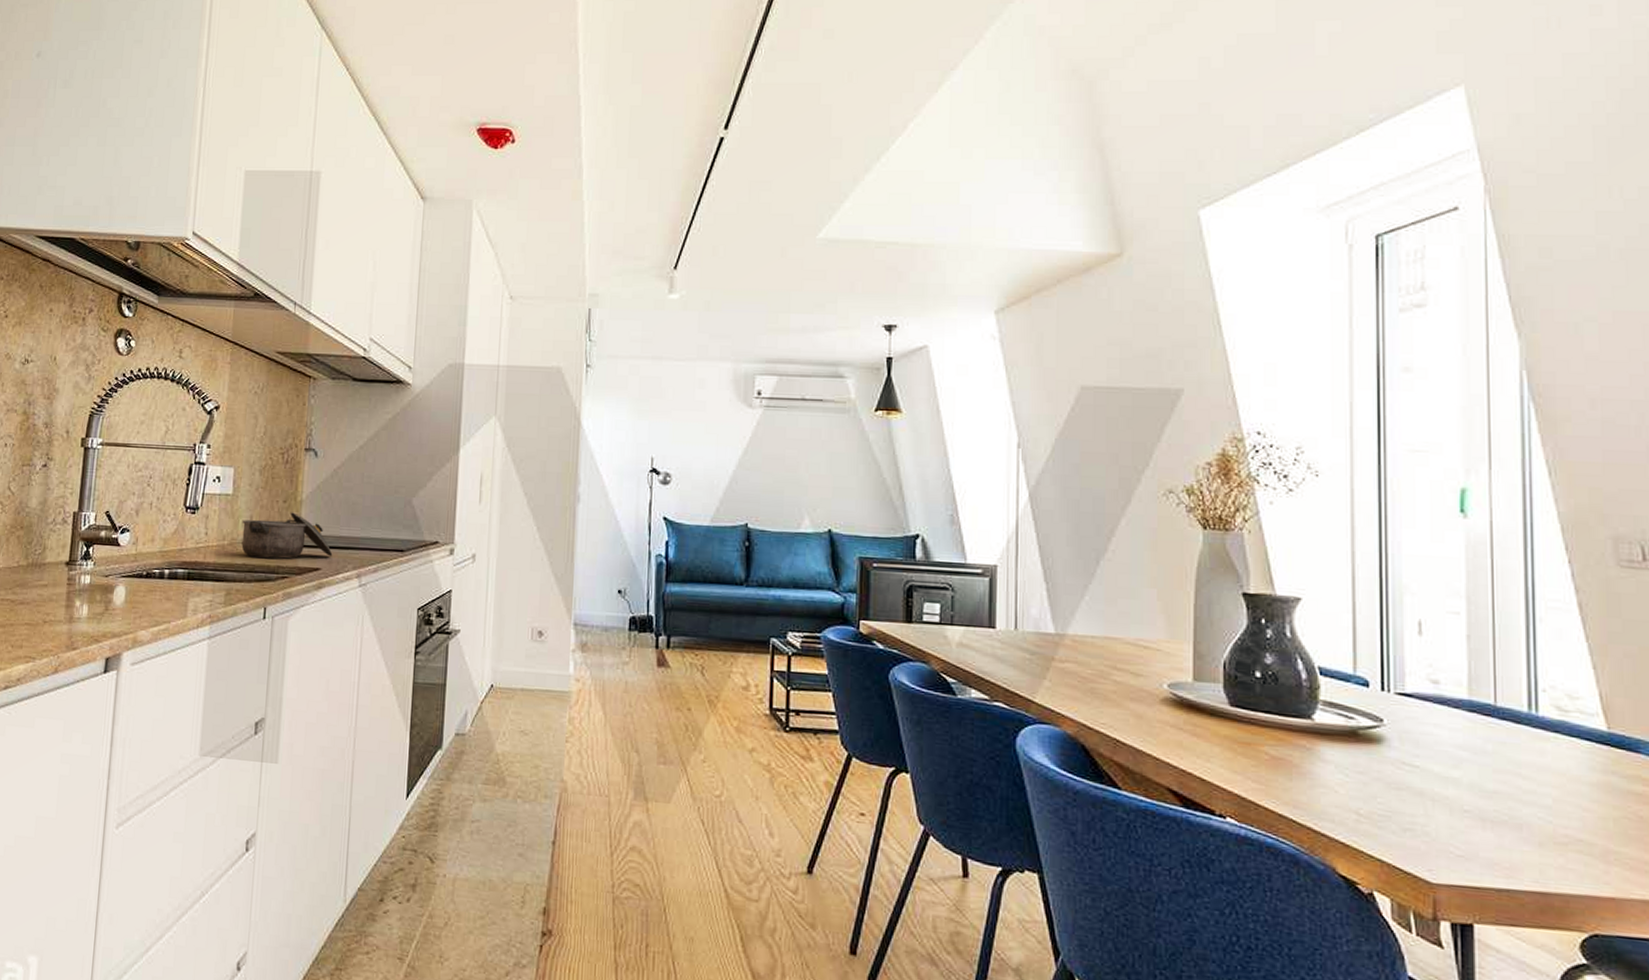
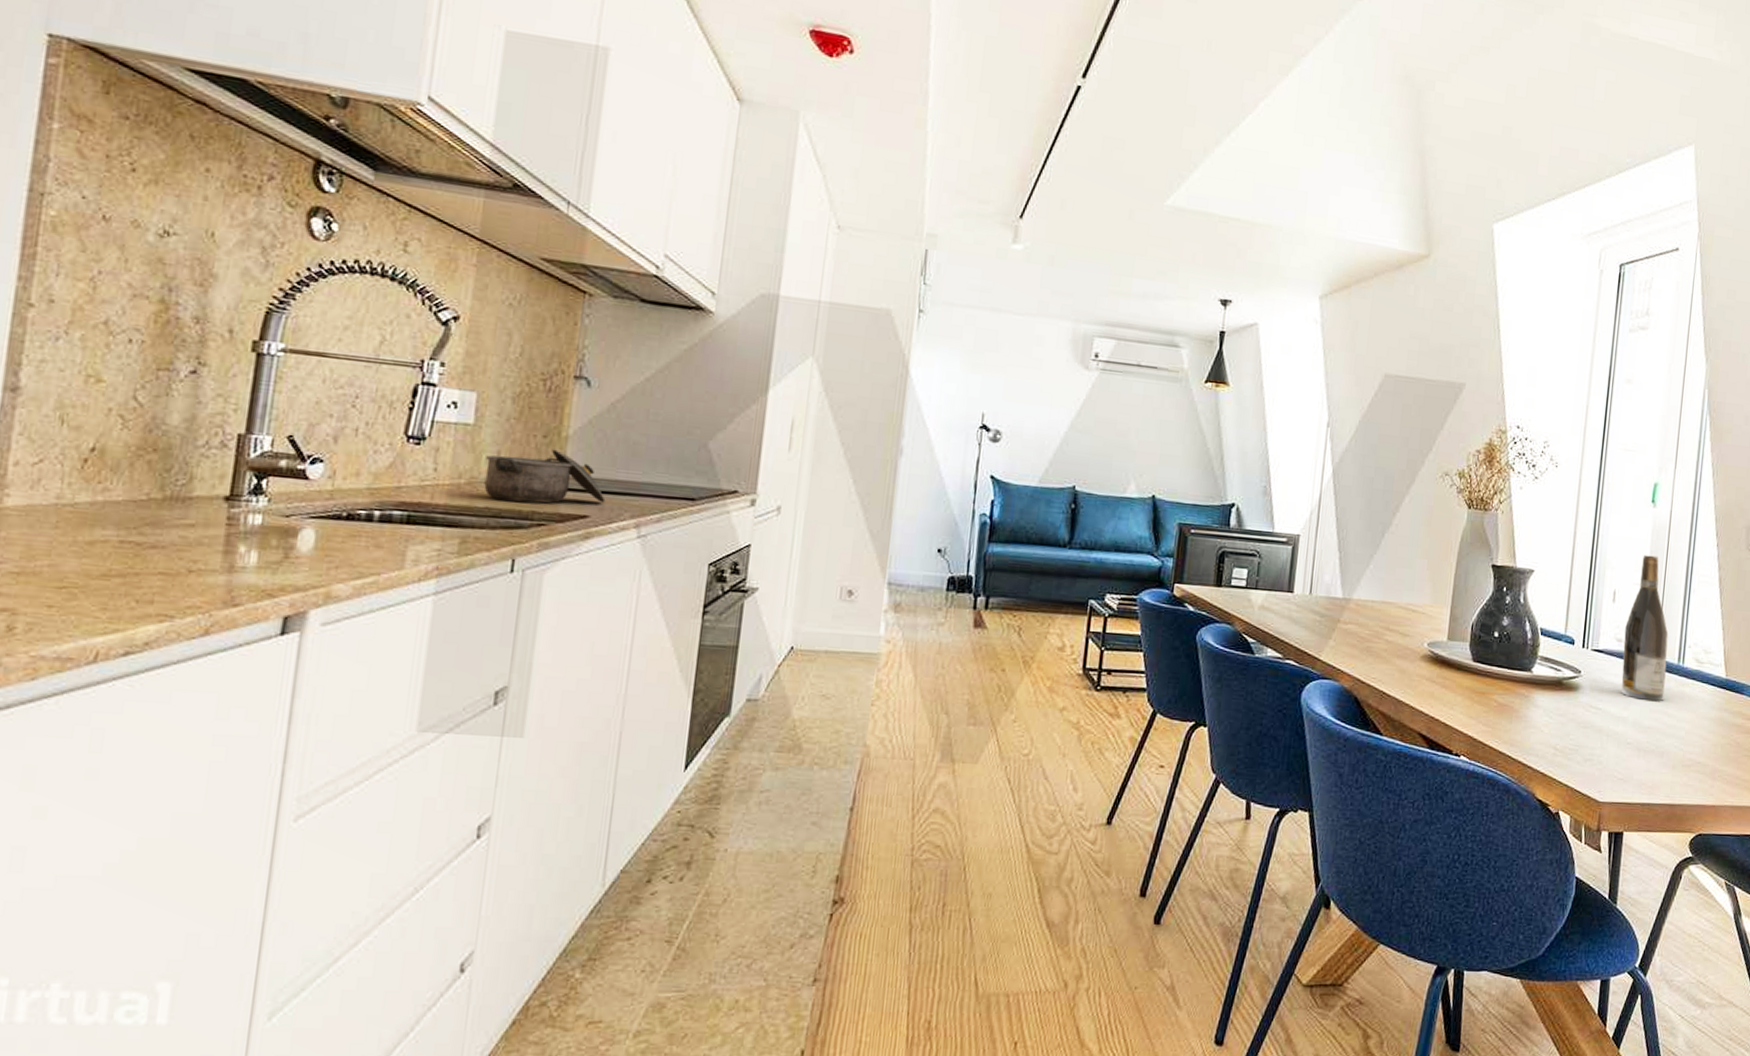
wine bottle: none [1441,576,1514,760] -> present [1621,555,1669,702]

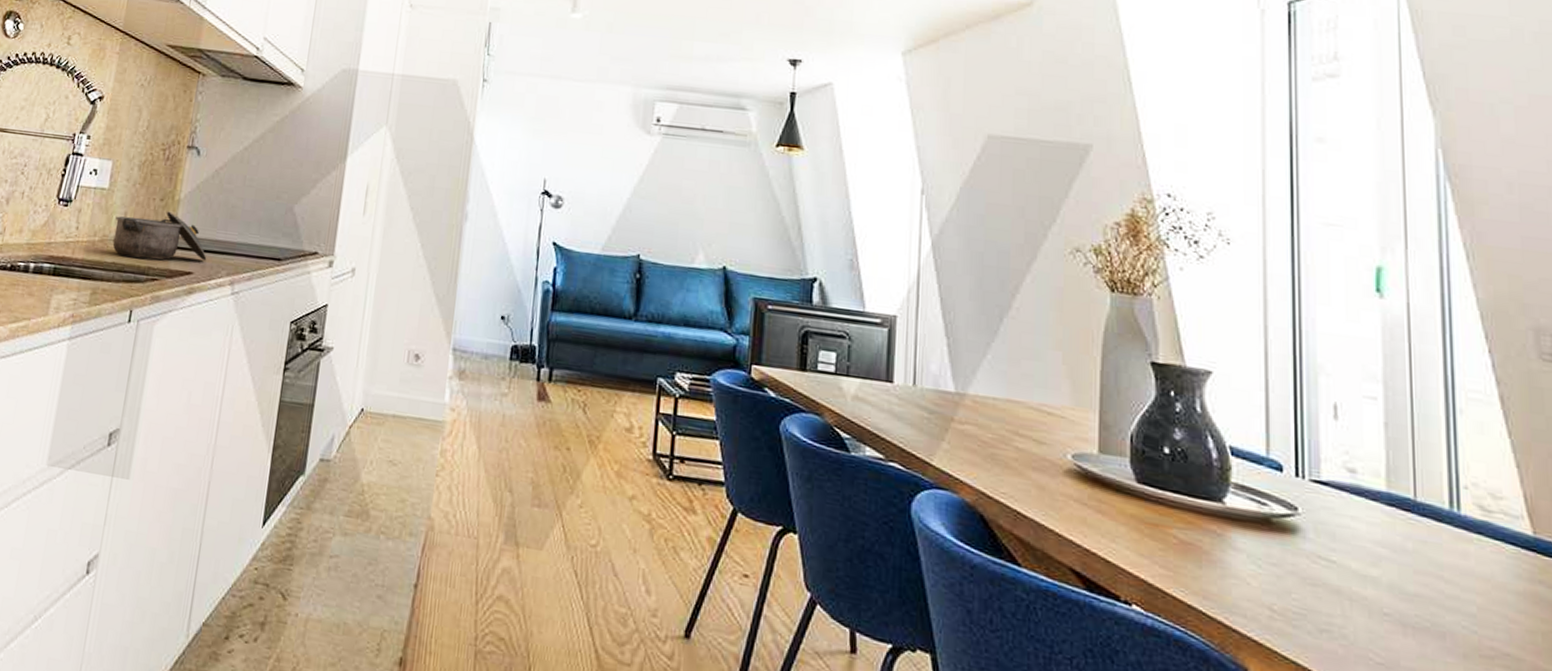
wine bottle: present [1621,555,1669,702] -> none [1358,359,1436,560]

